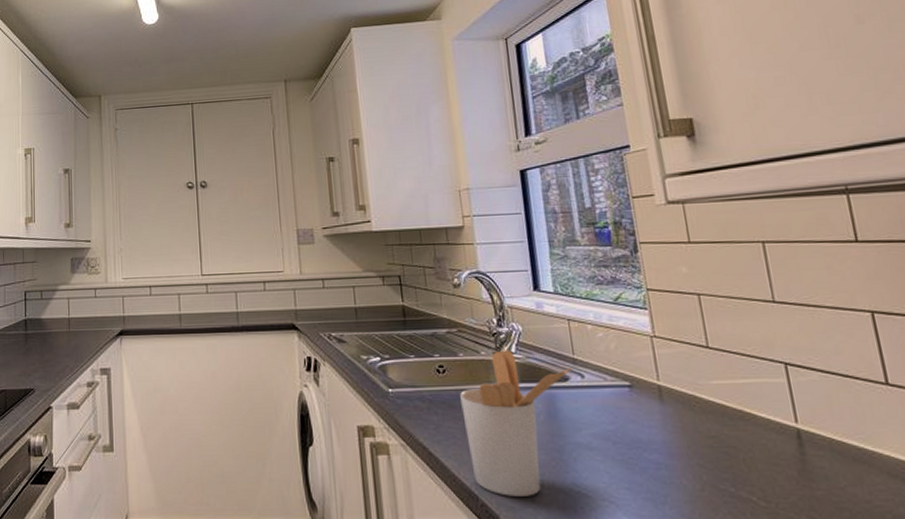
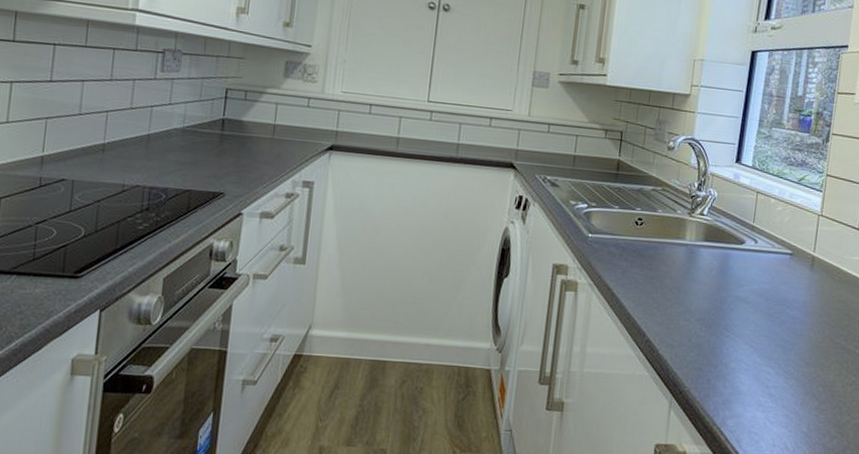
utensil holder: present [460,350,572,496] -> none [646,211,749,337]

